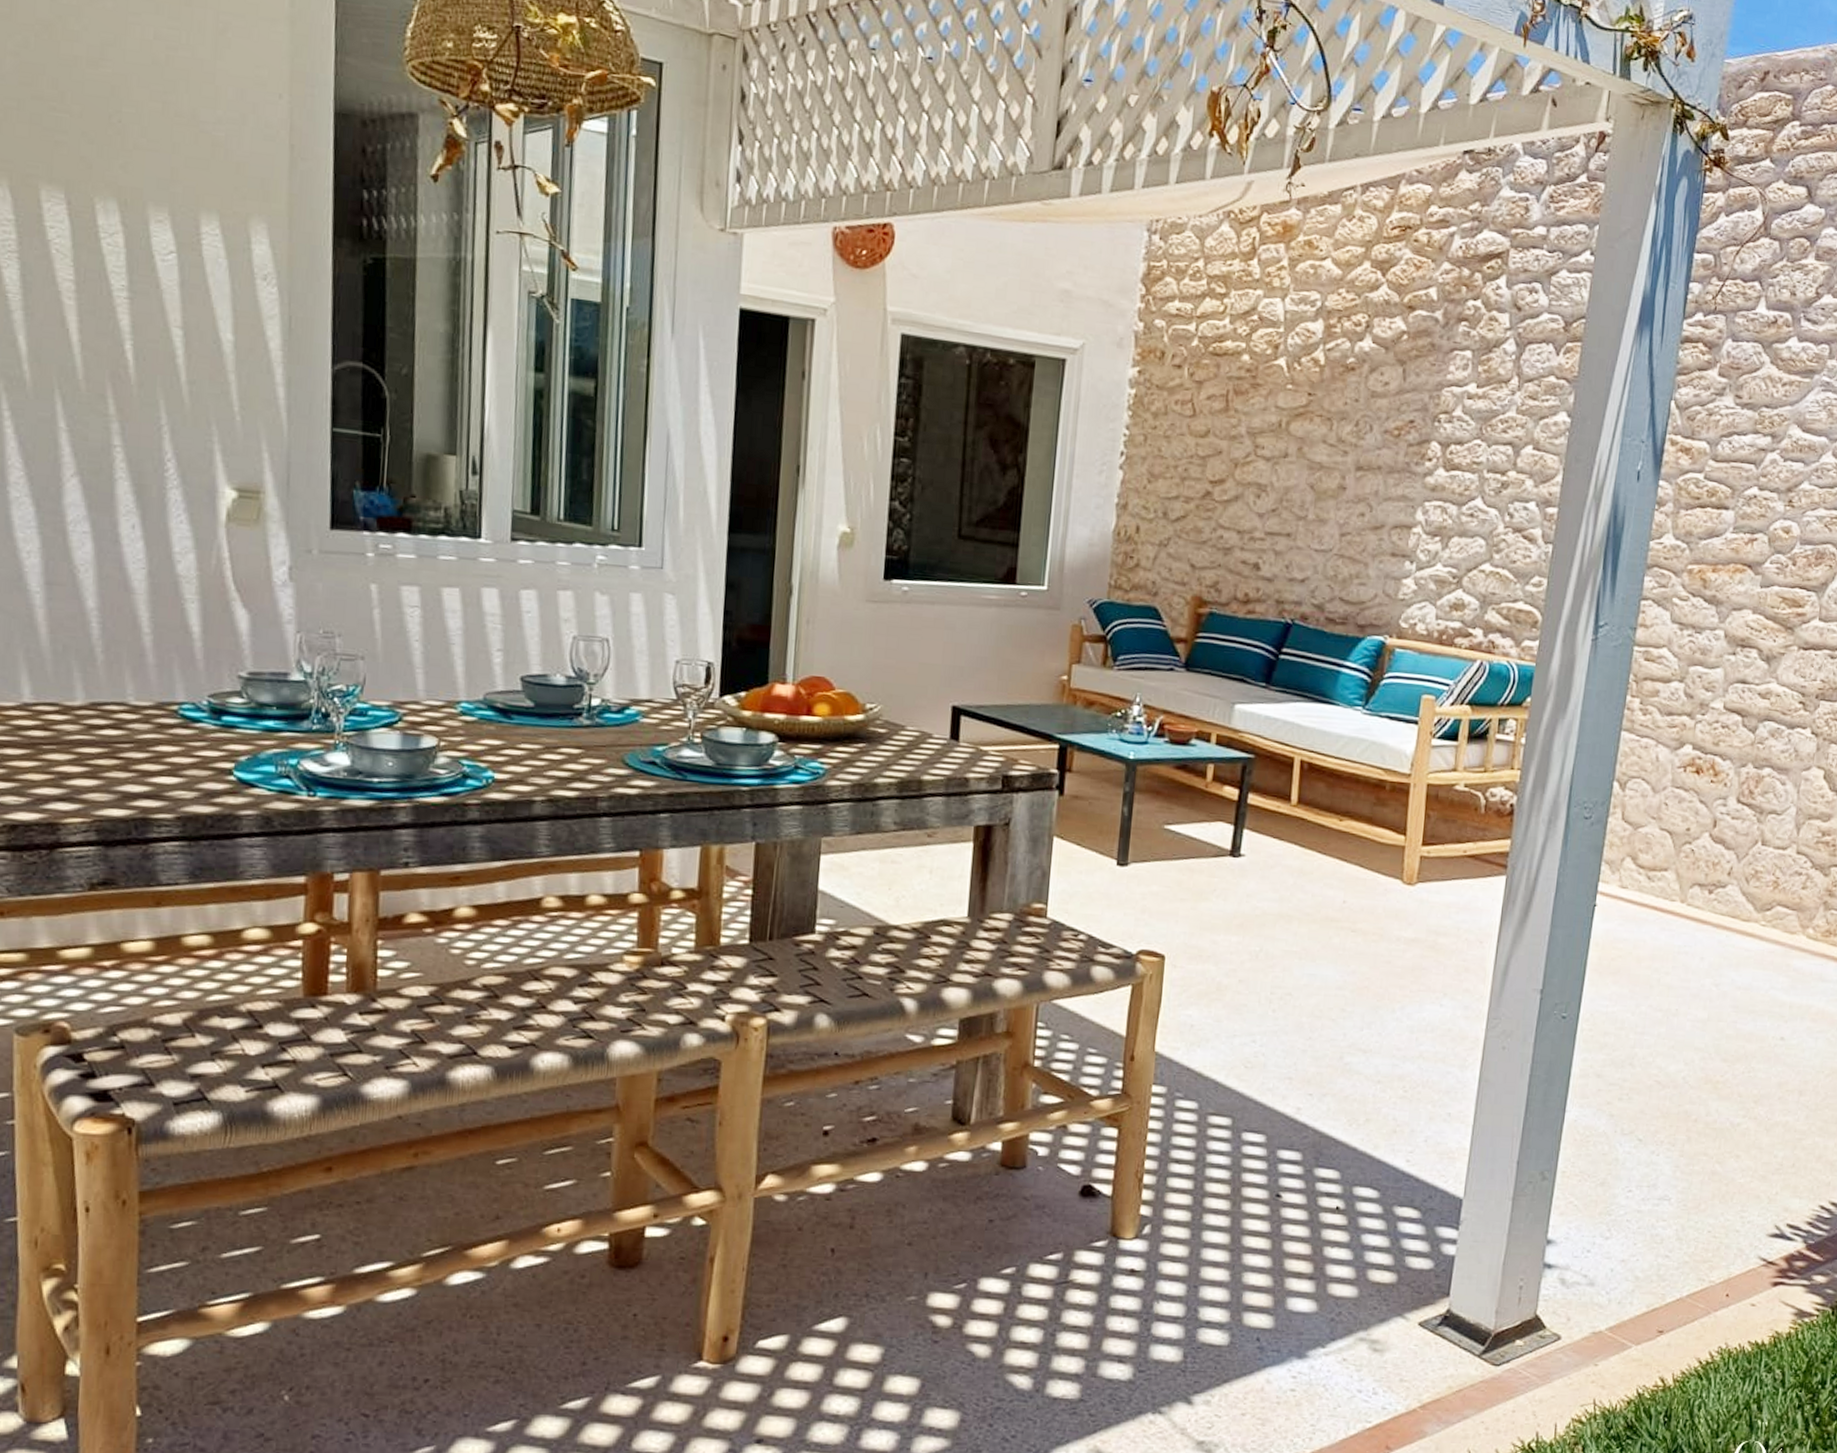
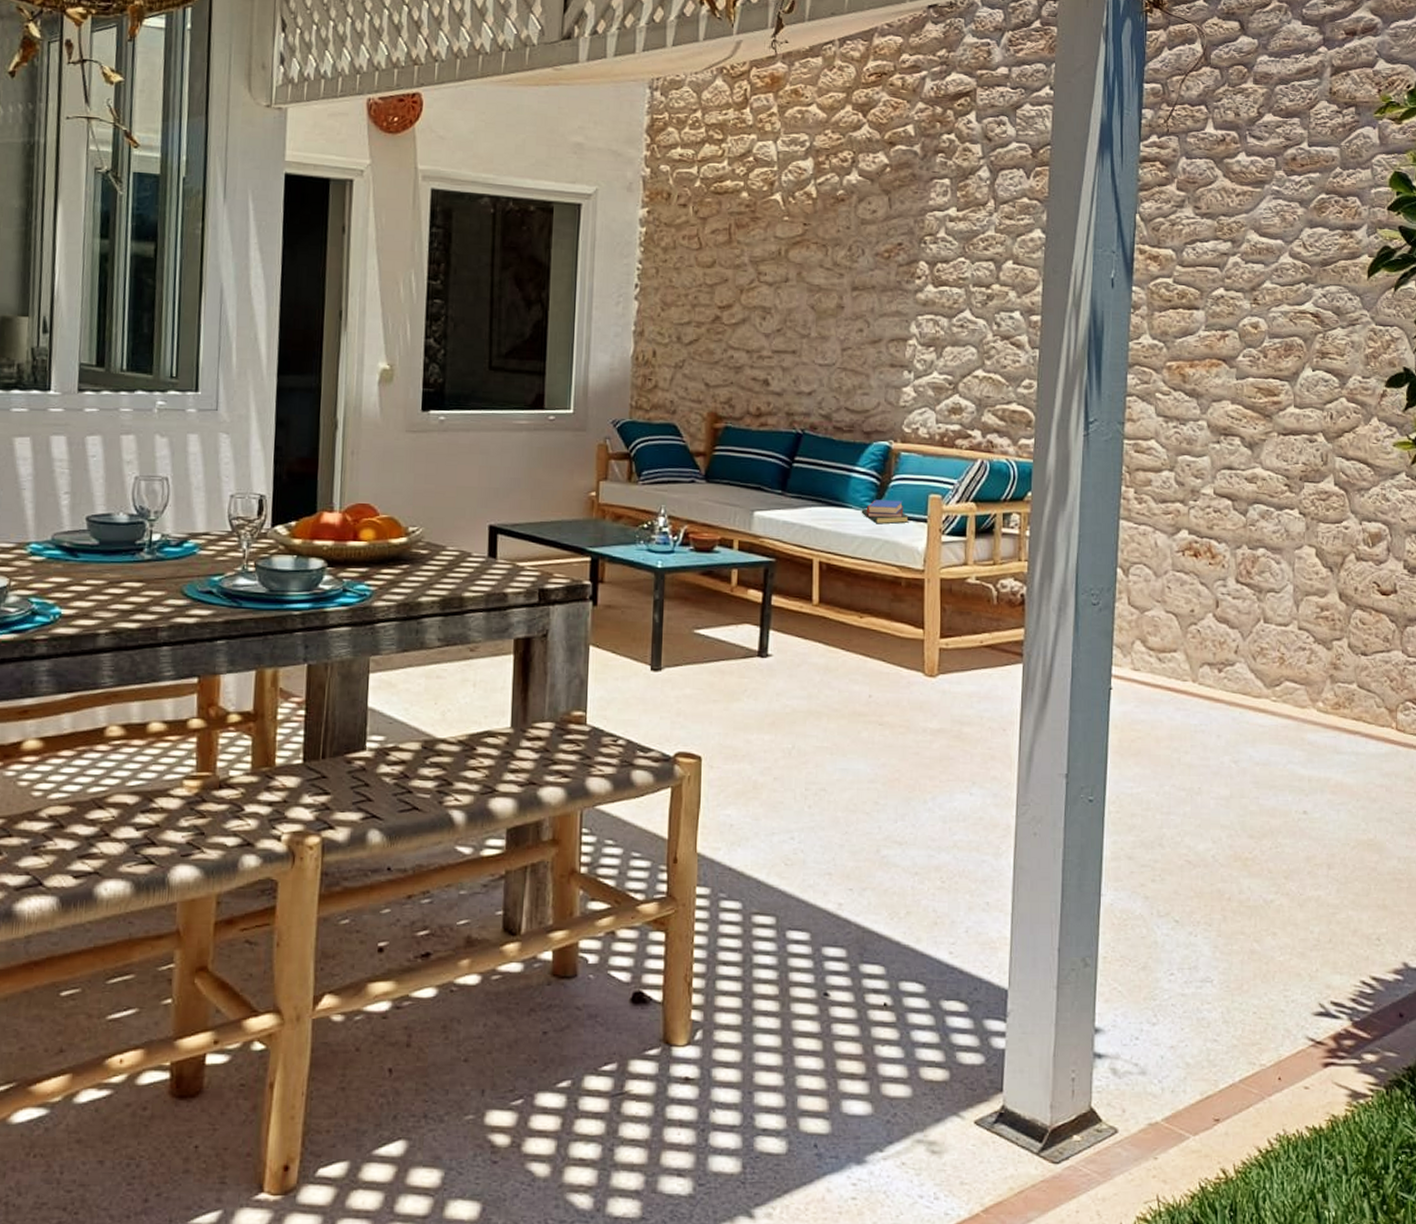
book: none [1348,697,1399,724] -> present [861,499,909,524]

